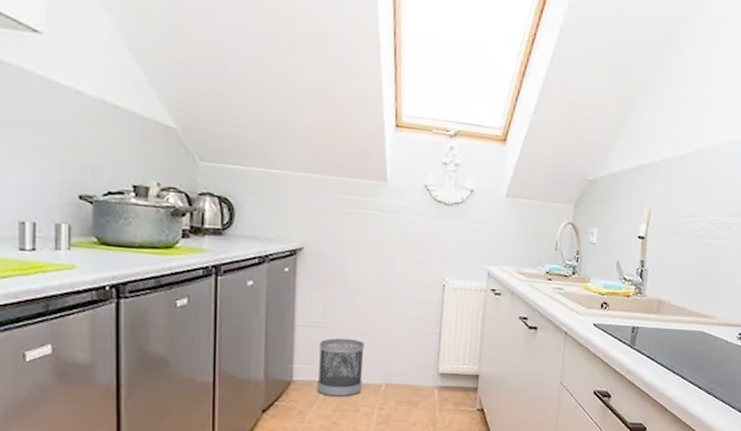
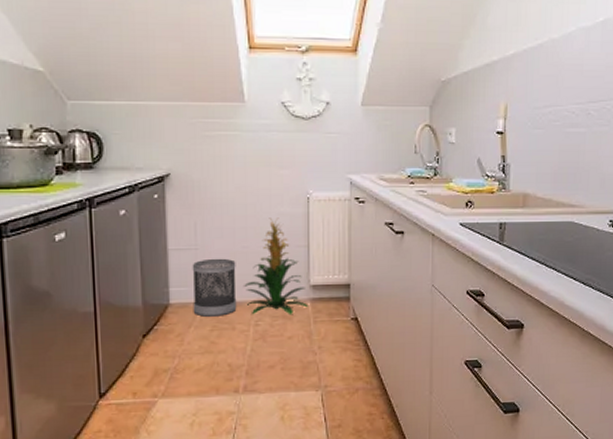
indoor plant: none [370,302,435,402] -> present [242,217,308,315]

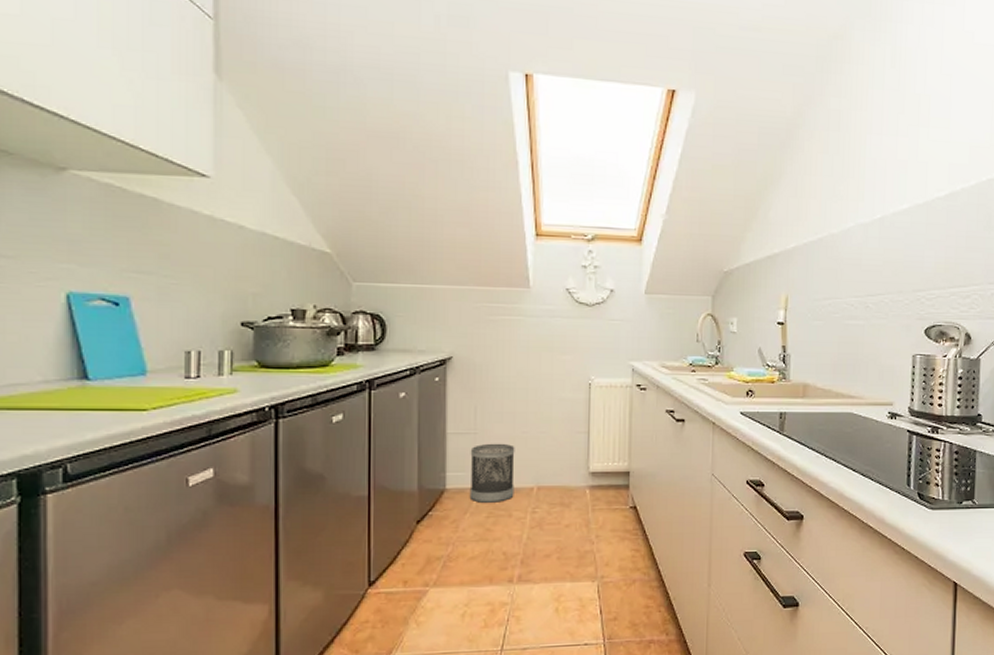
indoor plant: present [242,217,308,315] -> none [521,403,587,503]

